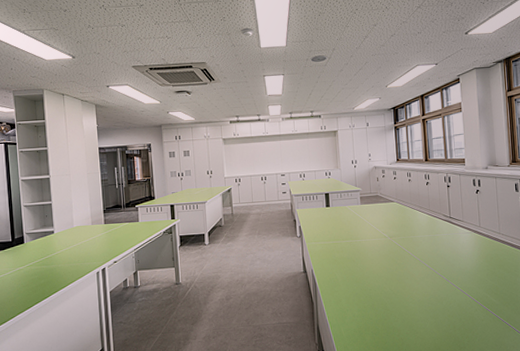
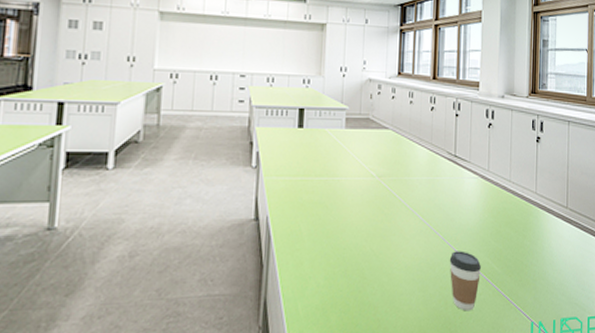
coffee cup: none [453,288,481,333] -> present [449,250,481,311]

